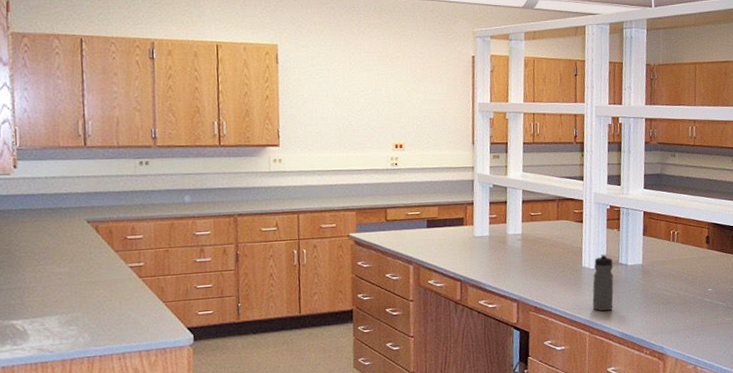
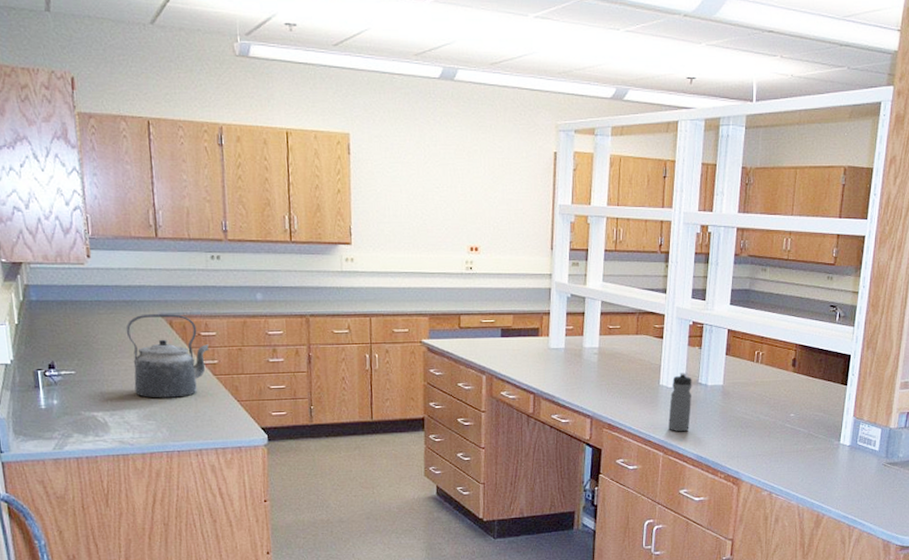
kettle: none [50,219,135,304] -> present [126,313,209,398]

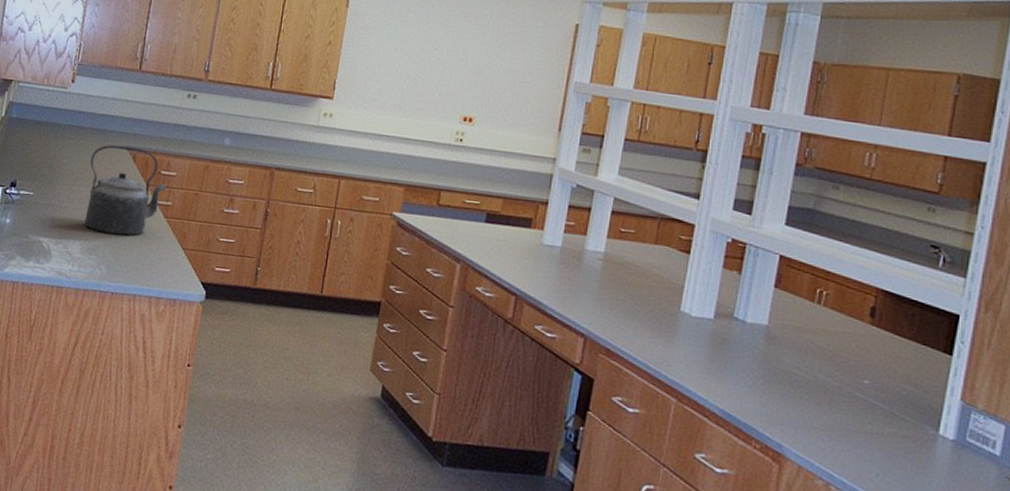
water bottle: present [668,373,692,432] -> none [687,300,725,378]

